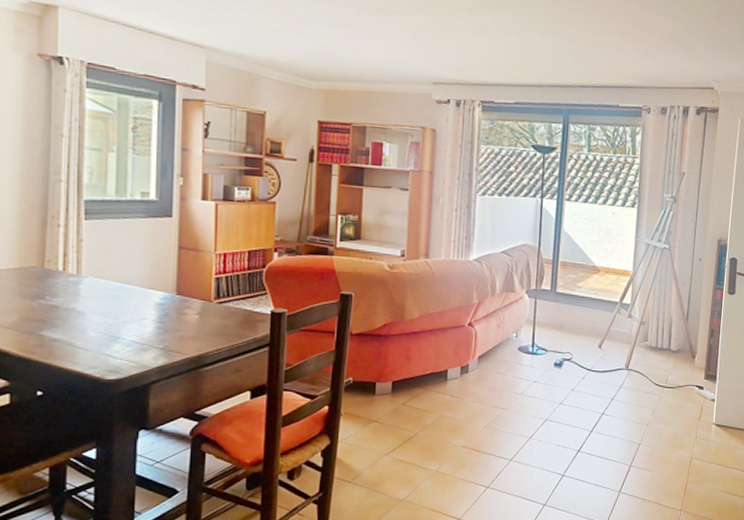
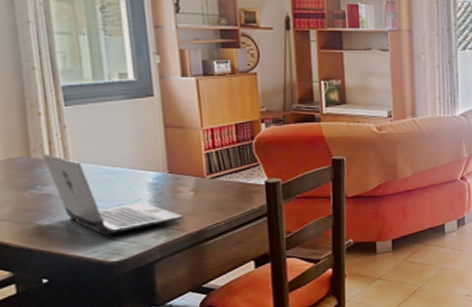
laptop: none [55,264,187,353] -> present [41,153,185,236]

